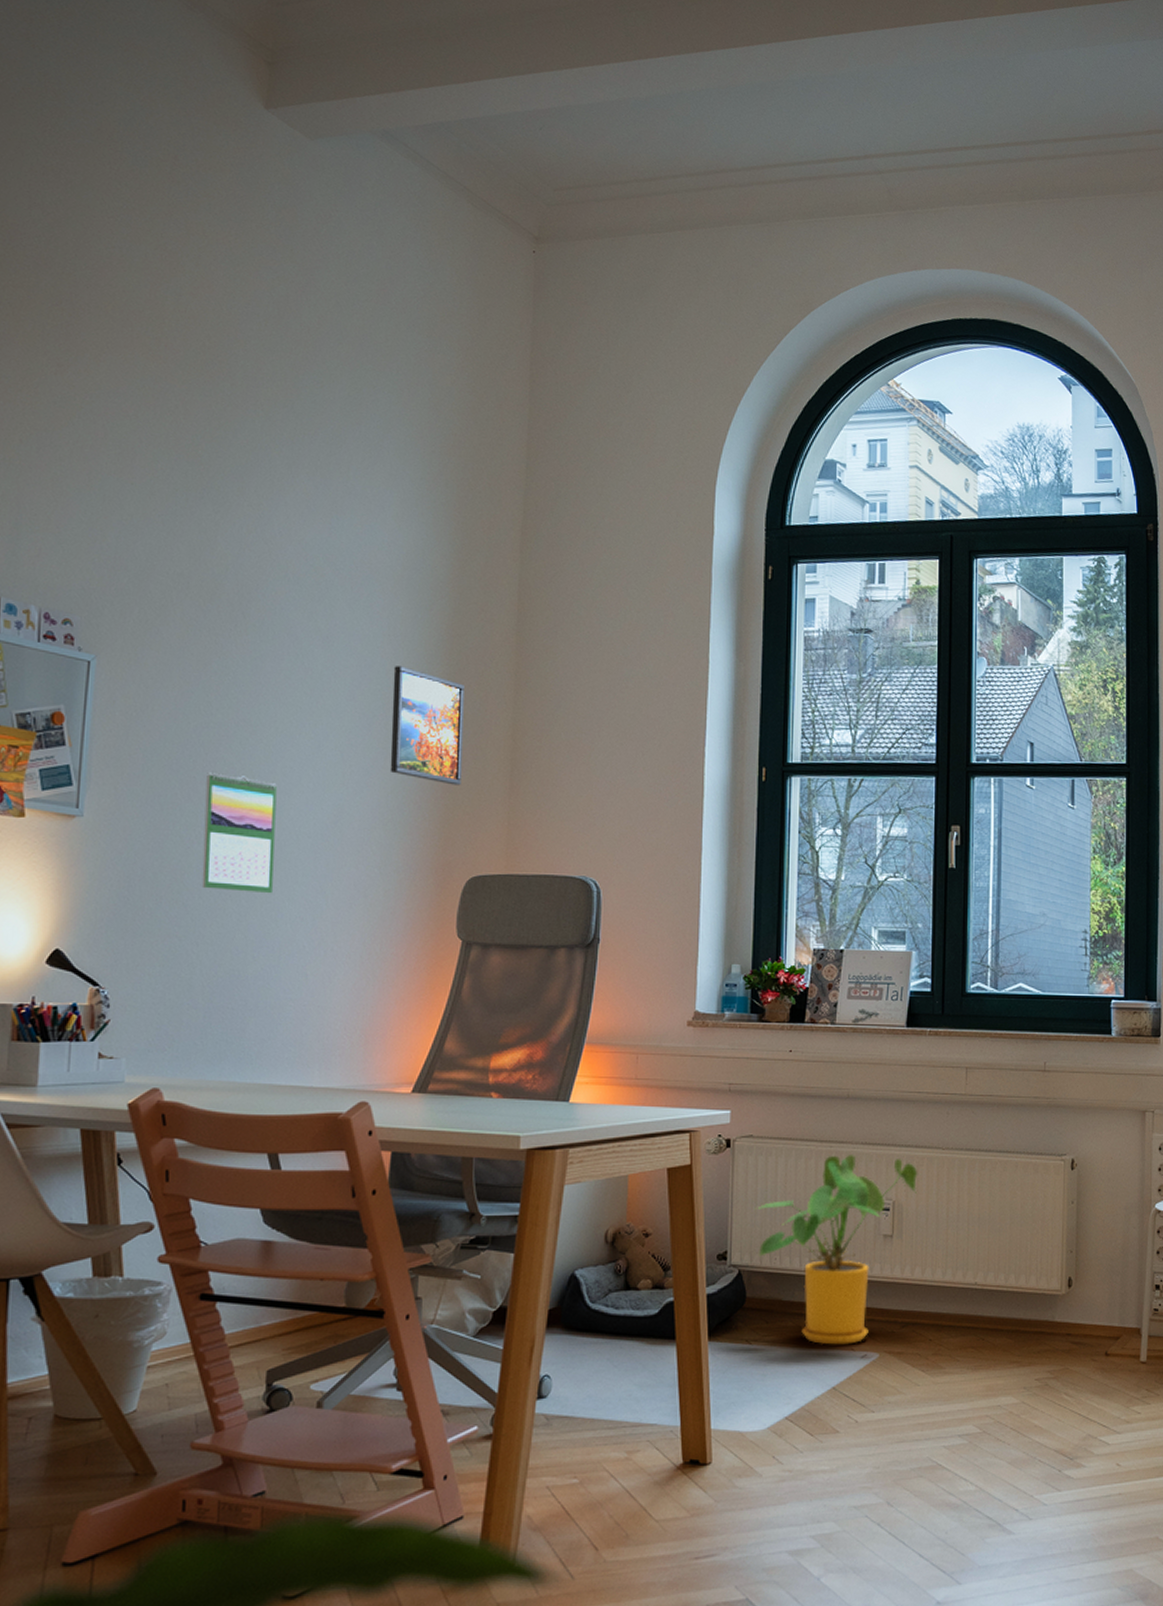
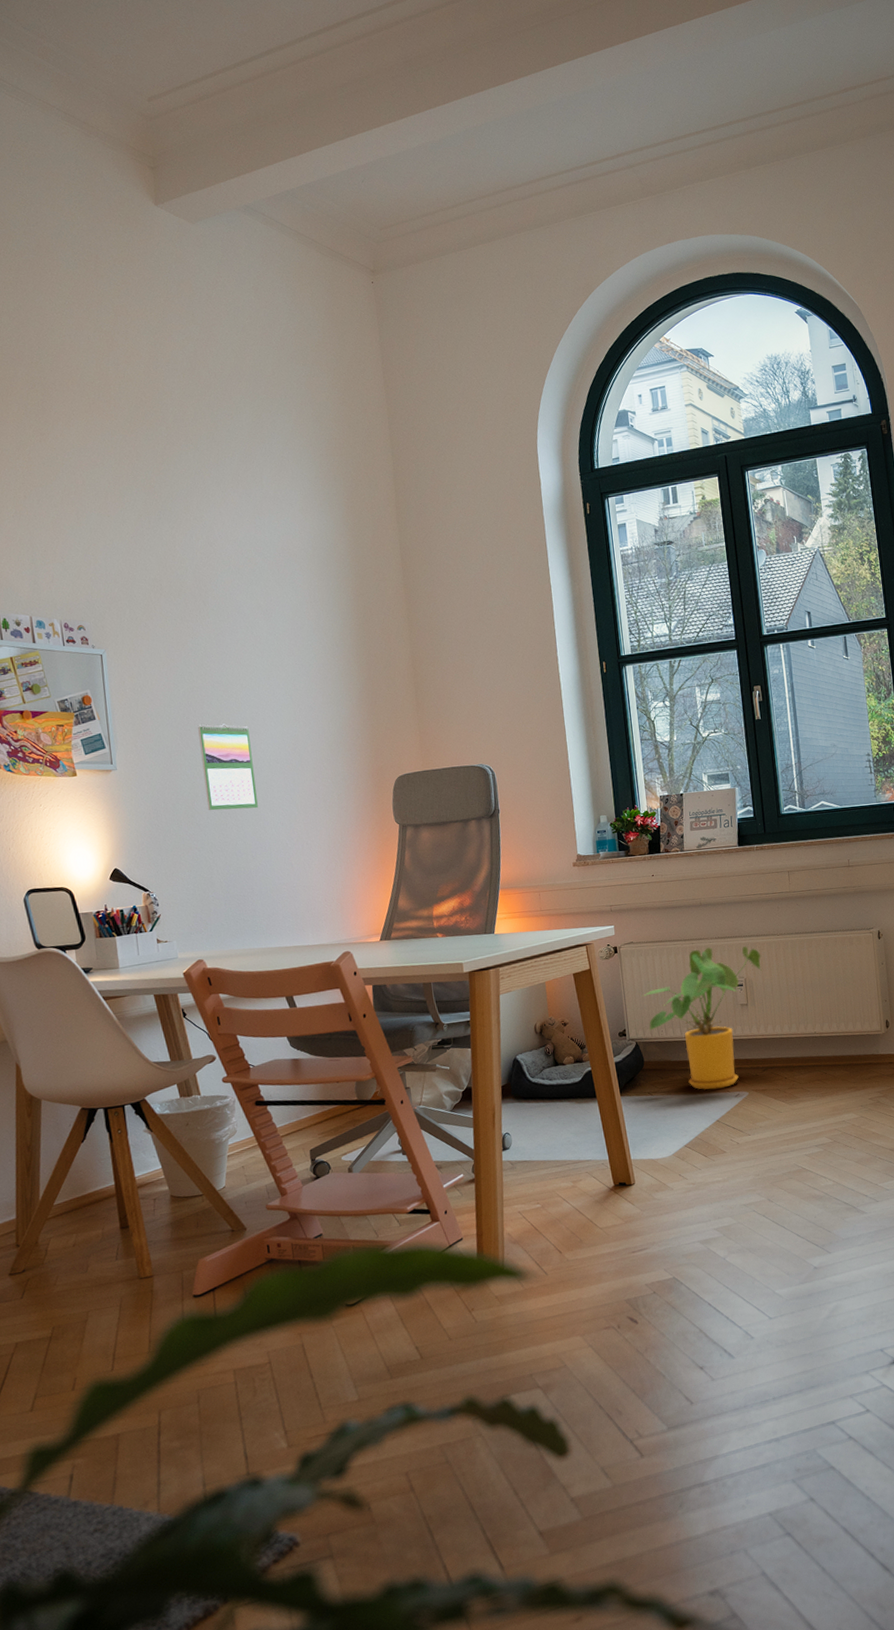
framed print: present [390,666,464,786] -> none [318,624,381,709]

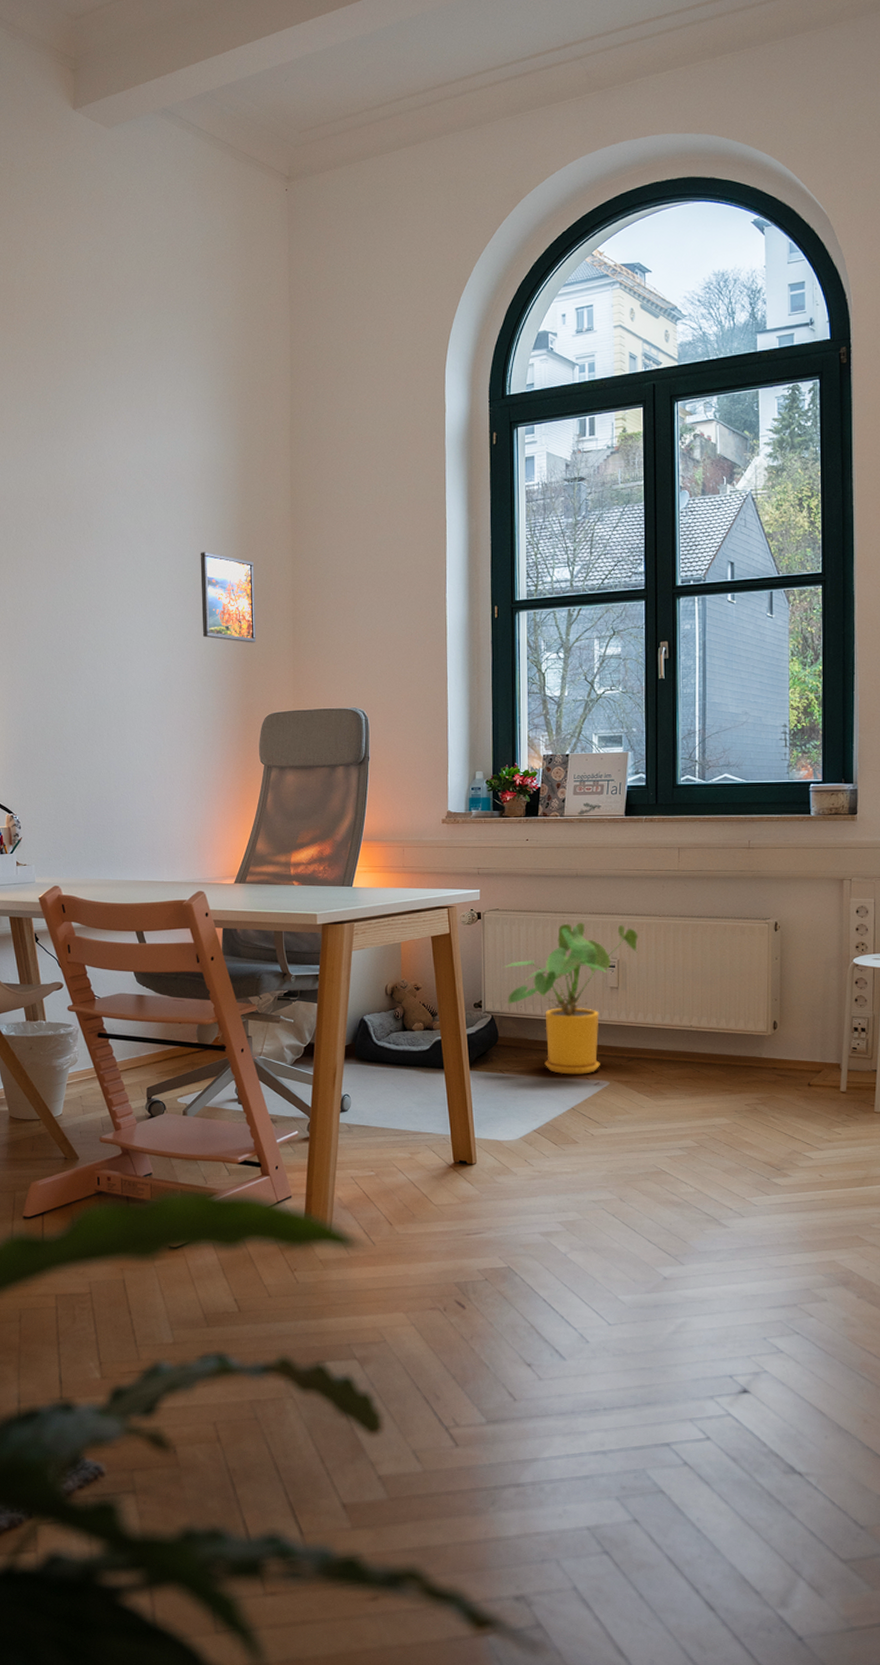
calendar: present [198,724,258,811] -> none [72,648,125,738]
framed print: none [318,624,381,709] -> present [200,552,256,643]

